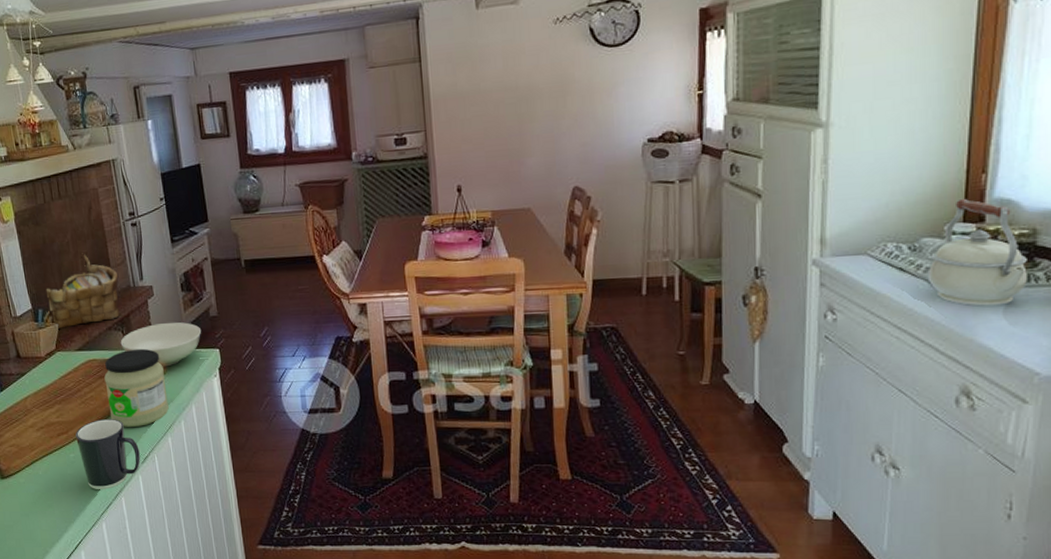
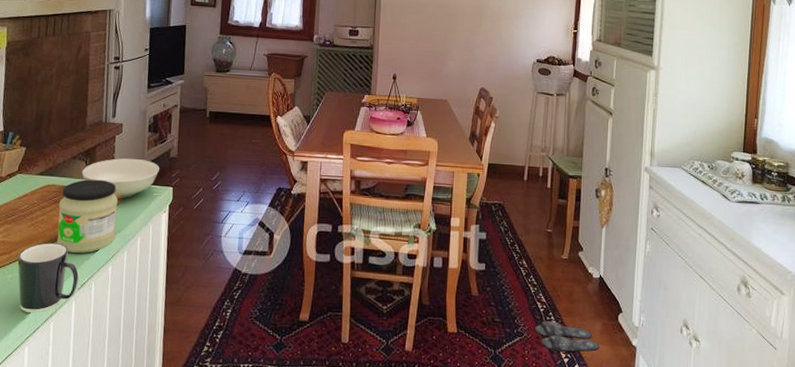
woven basket: present [45,253,120,330] -> none [18,86,93,154]
slippers: none [670,458,759,493] -> present [534,321,600,353]
kettle: present [927,198,1027,306] -> none [720,134,783,217]

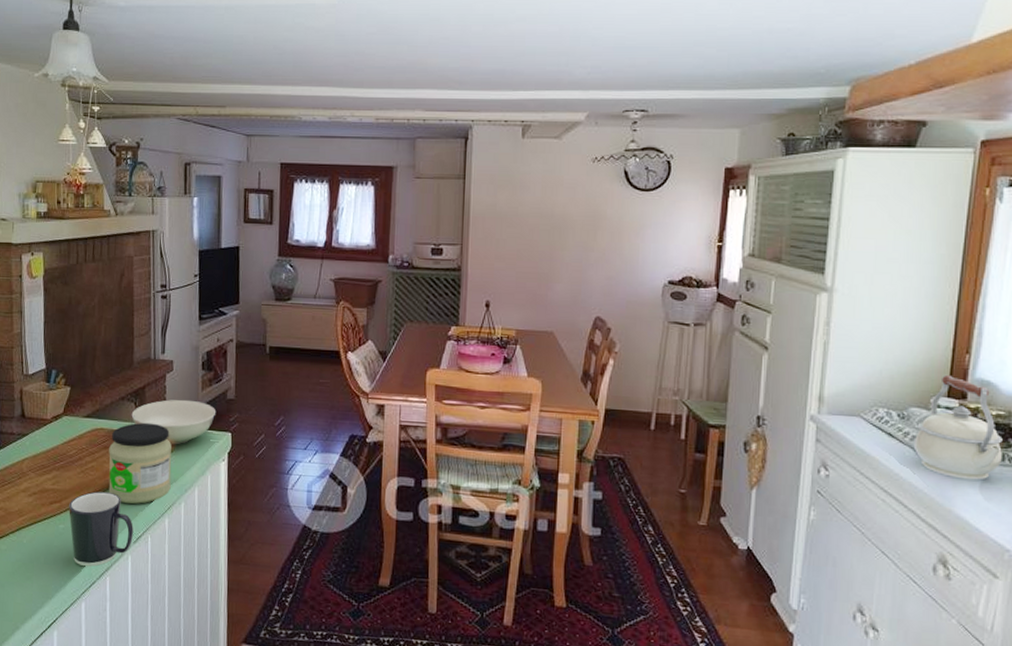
slippers: present [534,321,600,353] -> none [662,598,746,637]
kettle: none [720,134,783,217] -> present [913,374,1003,480]

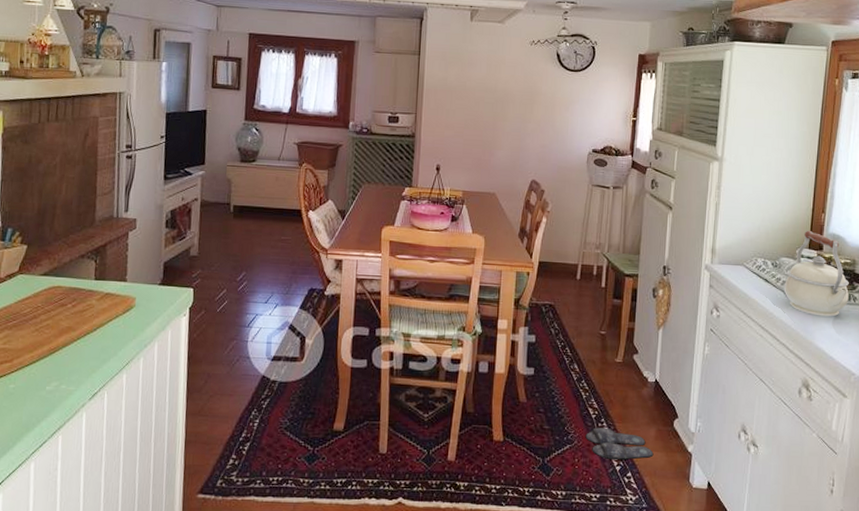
mug: present [69,491,133,567] -> none [20,349,89,427]
jar: present [108,422,172,504] -> none [64,279,132,361]
bowl: present [131,399,217,445] -> none [91,256,179,301]
slippers: none [662,598,746,637] -> present [585,427,654,460]

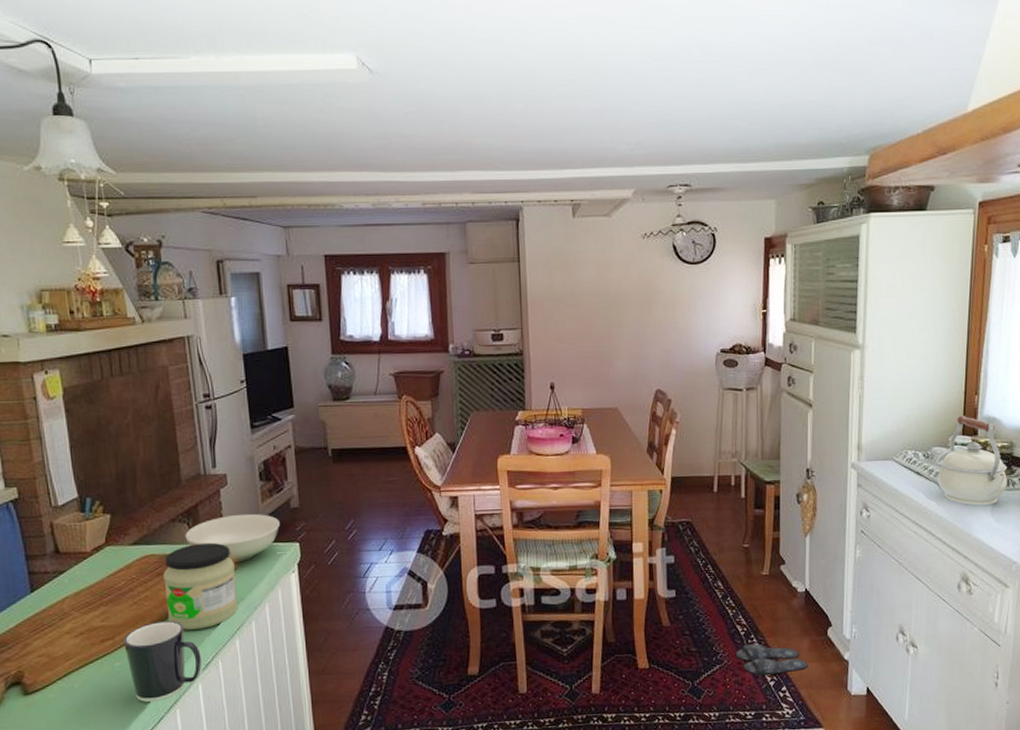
mug: none [20,349,89,427] -> present [124,620,202,703]
jar: none [64,279,132,361] -> present [163,542,238,630]
bowl: none [91,256,179,301] -> present [185,513,281,563]

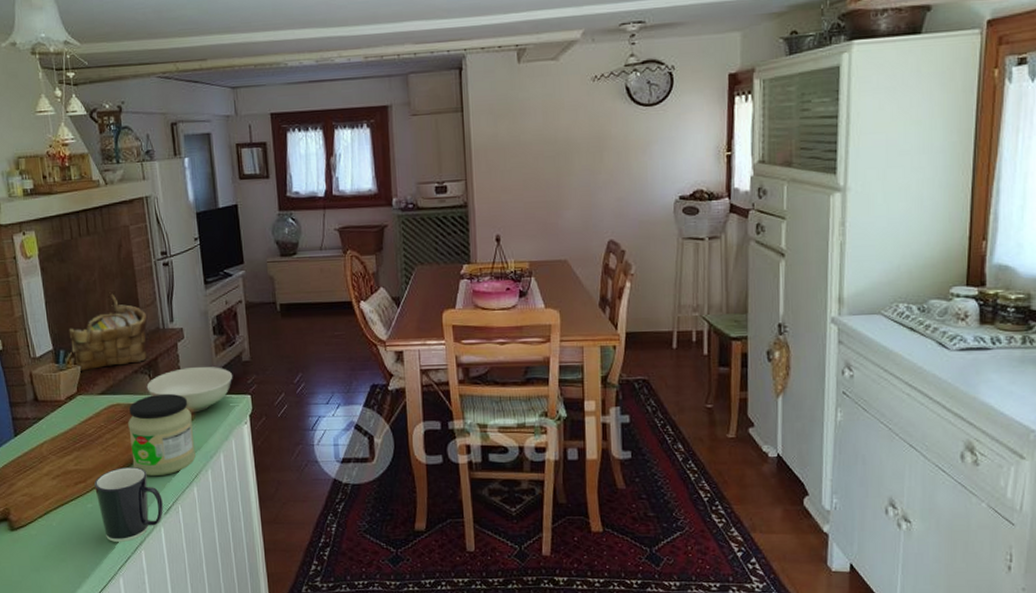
woven basket: none [97,436,187,521] -> present [69,292,148,372]
slippers: present [735,644,808,676] -> none [697,511,781,546]
kettle: present [937,415,1007,506] -> none [935,263,1023,366]

